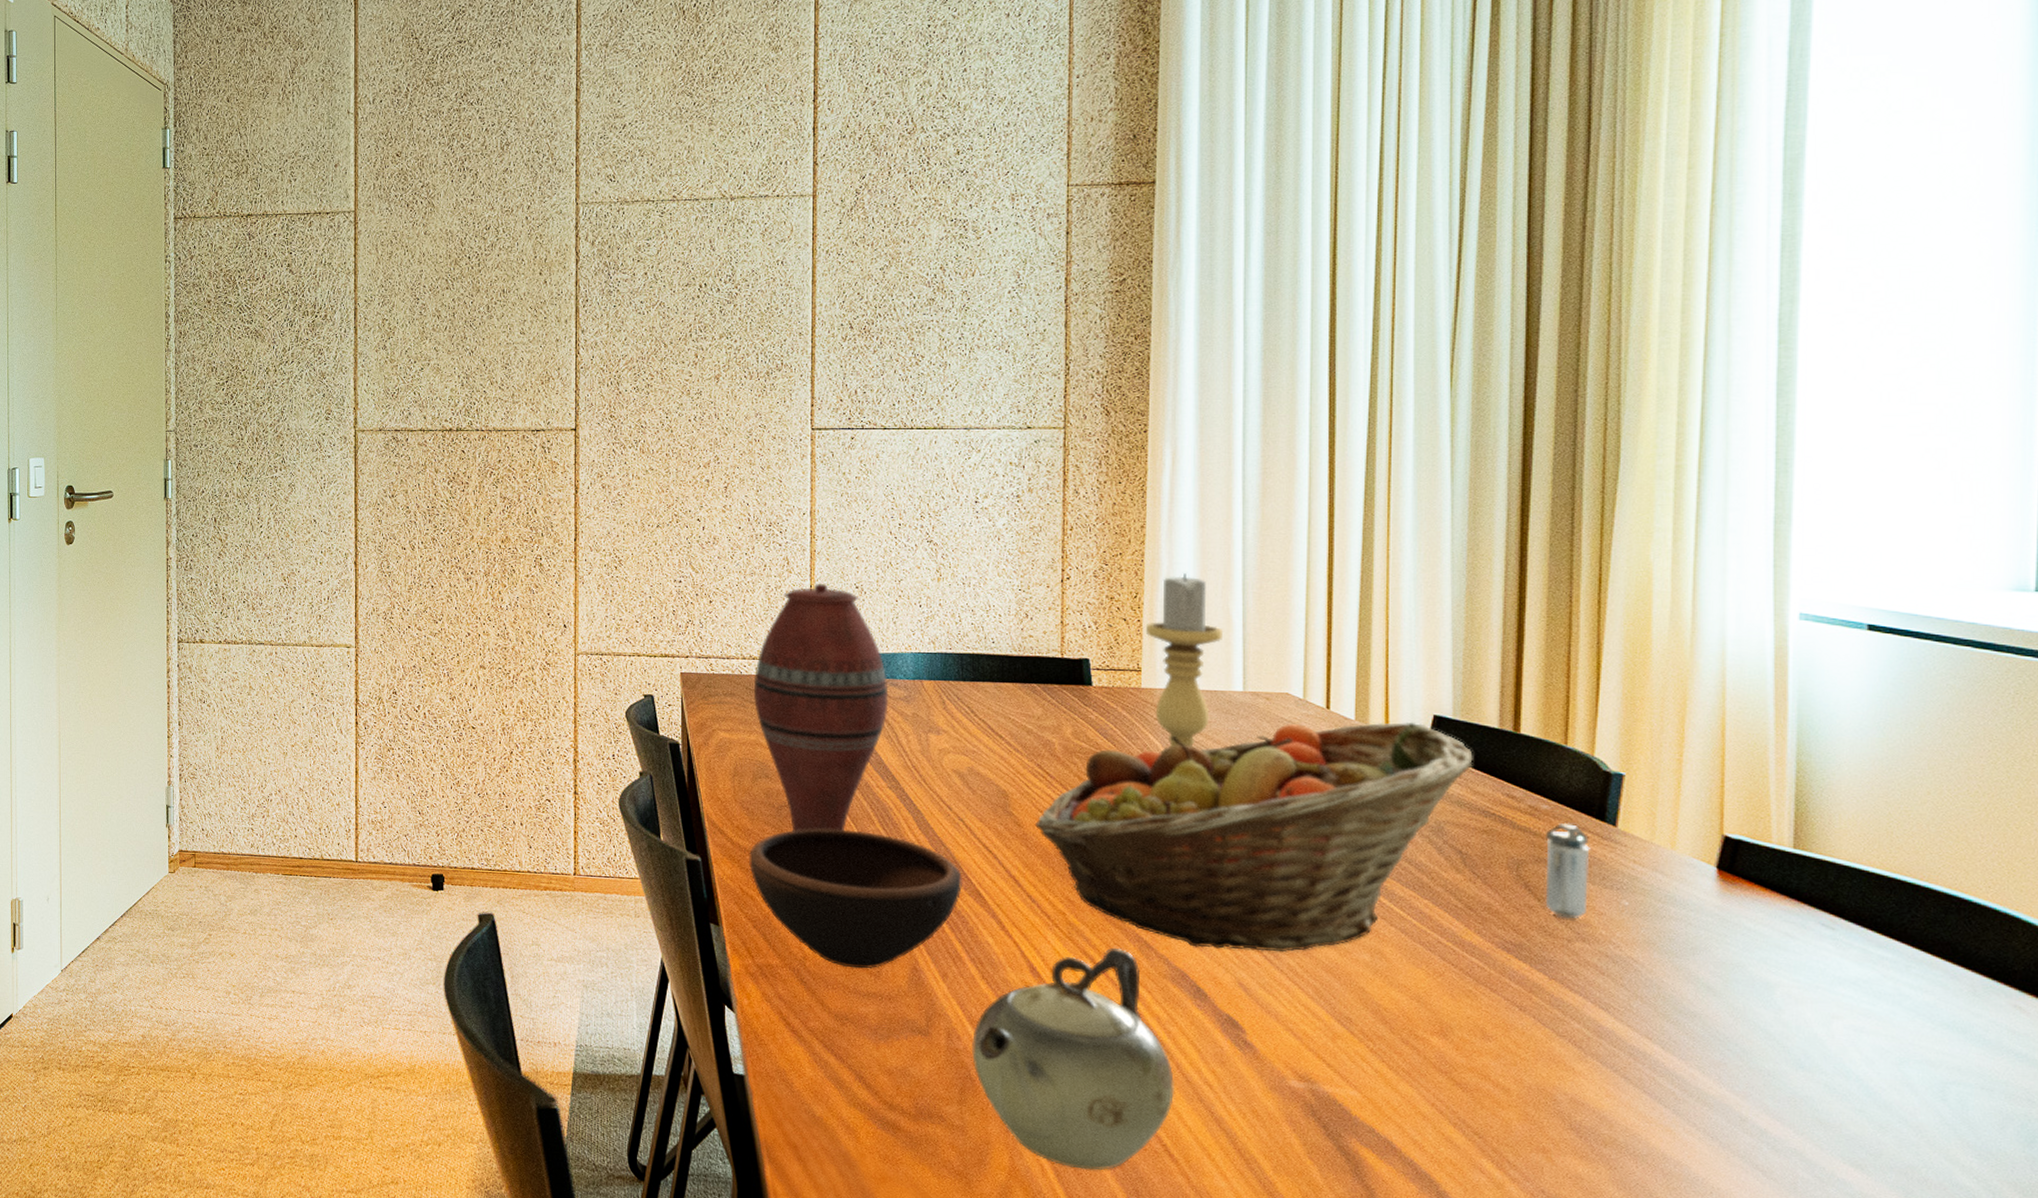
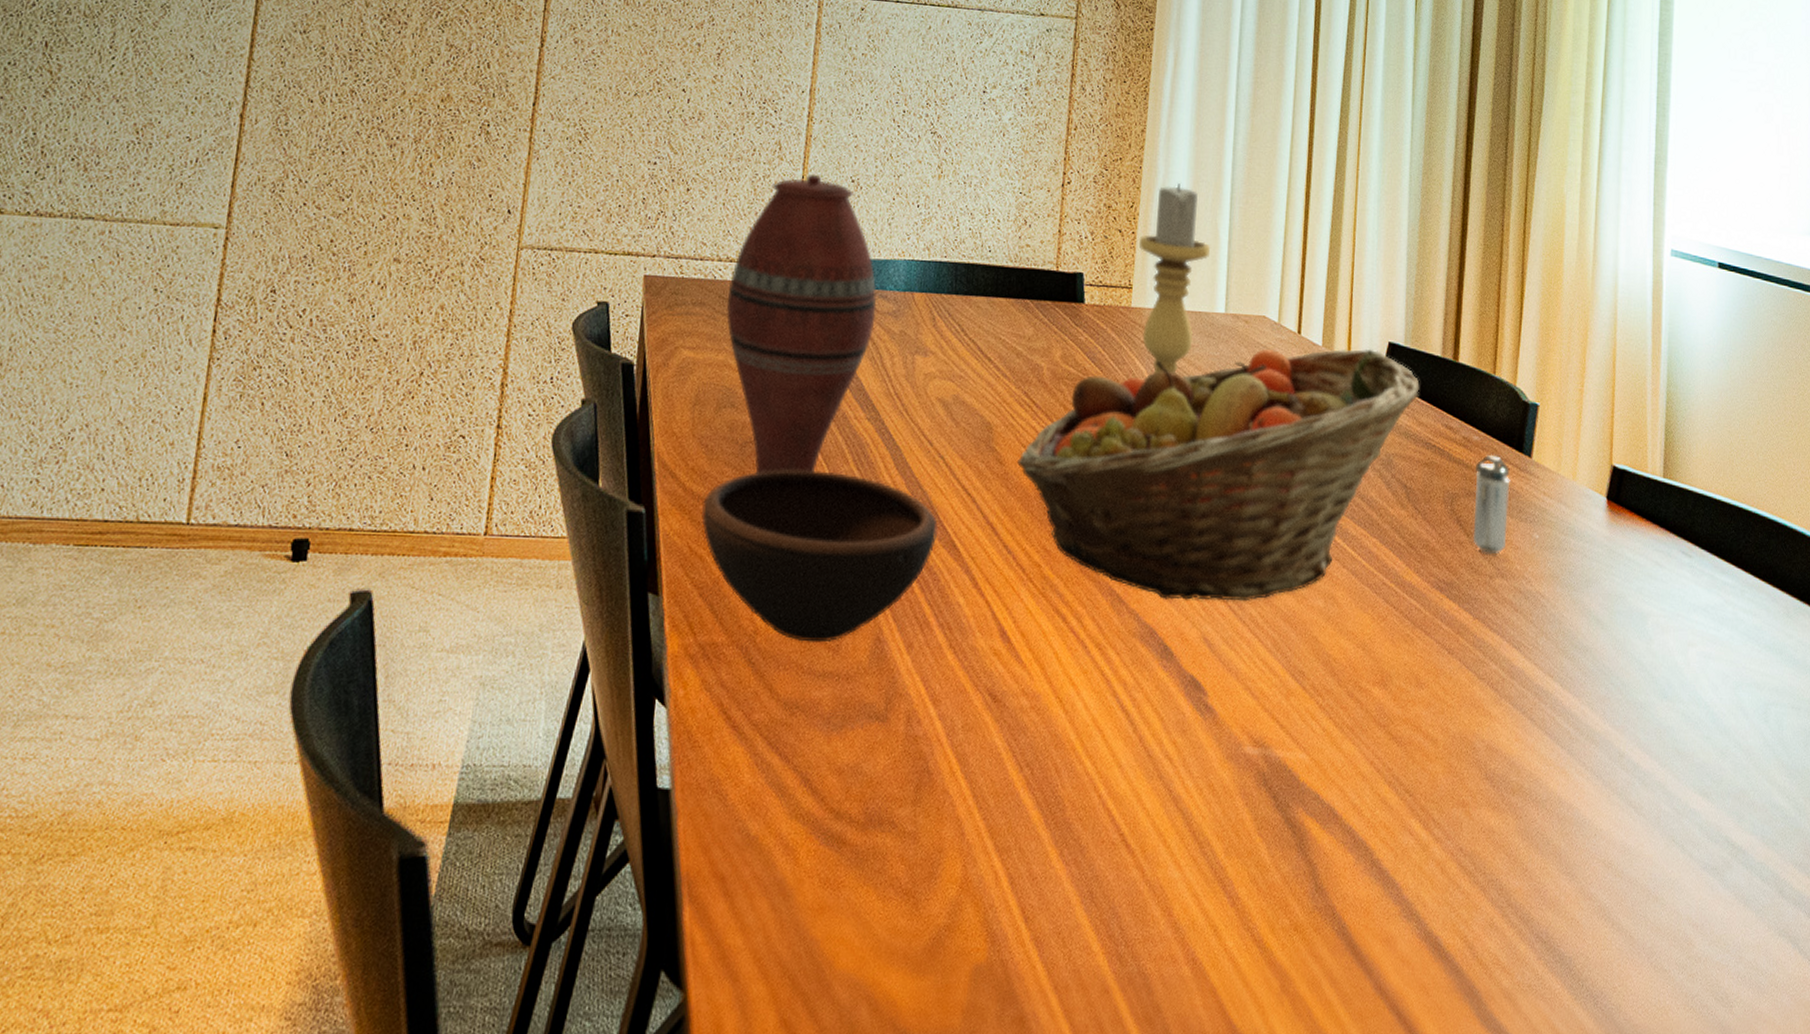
teapot: present [972,948,1174,1171] -> none [932,605,1136,873]

